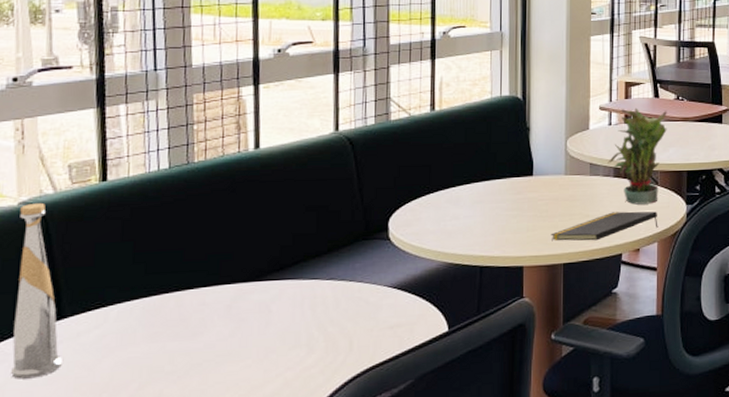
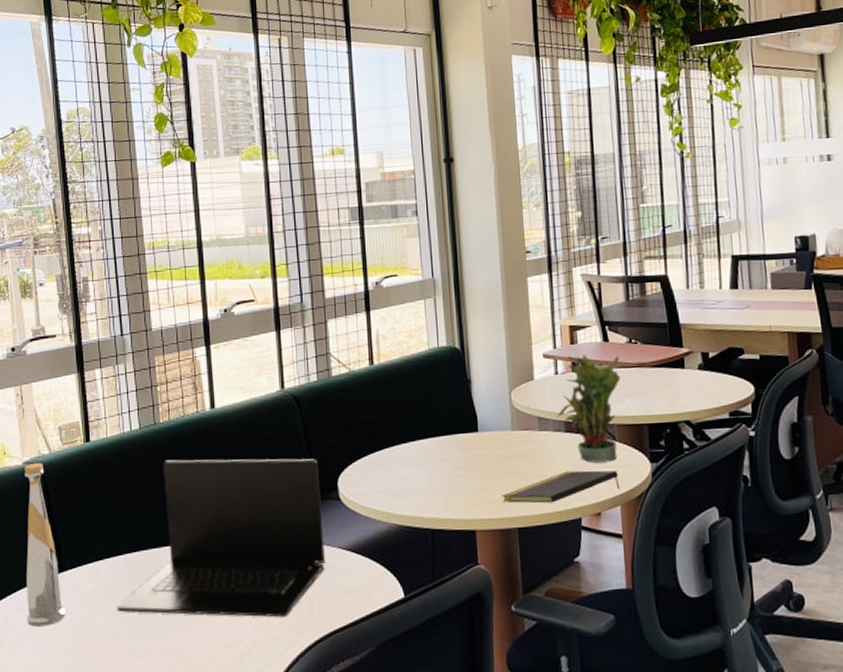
laptop: none [127,200,370,359] -> present [117,459,326,617]

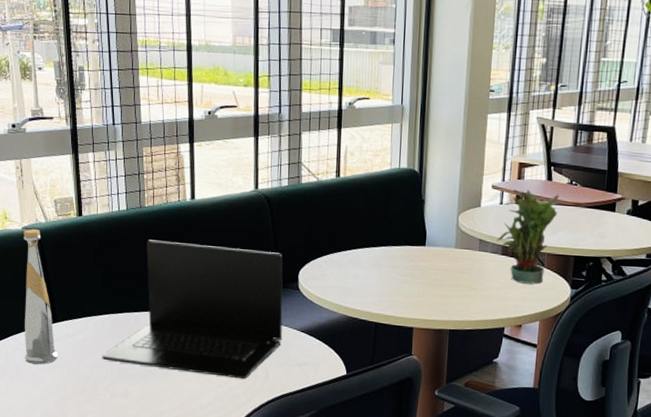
notepad: present [502,470,620,504] -> none [439,288,542,313]

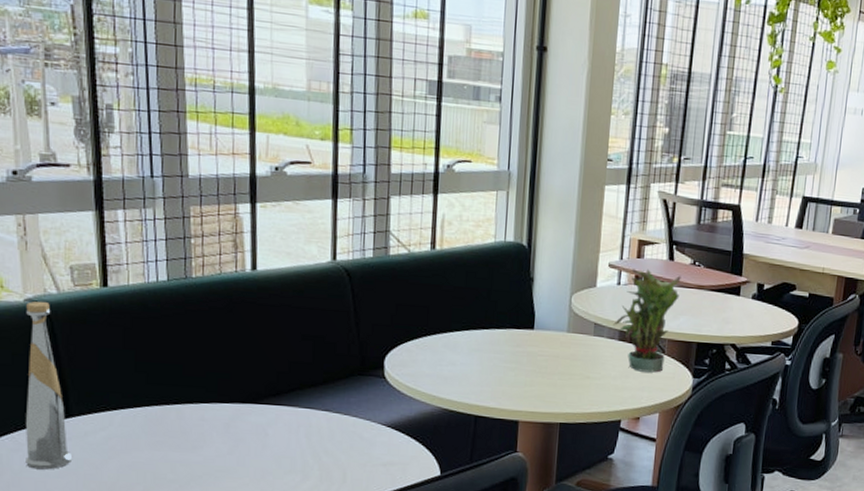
laptop: present [102,239,283,379] -> none [132,317,366,483]

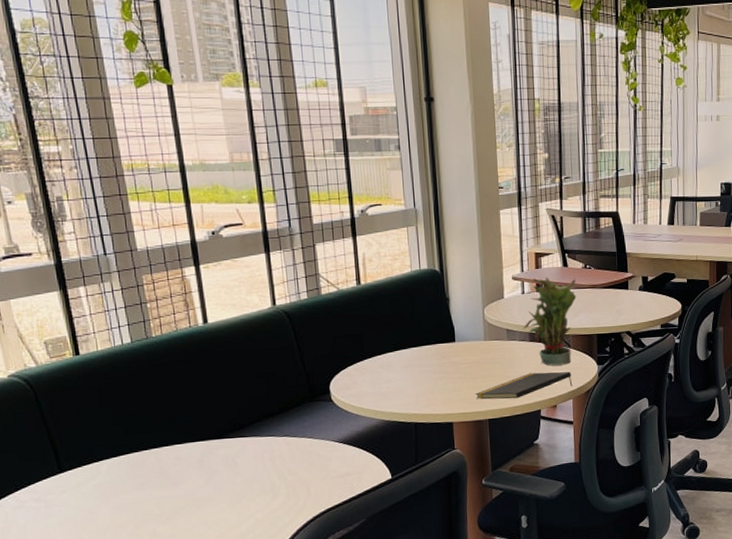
bottle: present [26,301,72,470] -> none [10,375,69,522]
notepad: none [548,376,661,404] -> present [475,371,573,400]

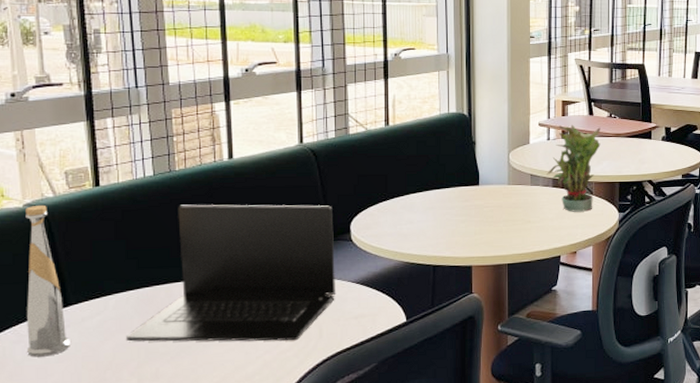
bottle: none [10,375,69,522] -> present [25,204,70,357]
laptop: none [121,367,321,505] -> present [126,204,336,342]
notepad: present [475,371,573,400] -> none [496,218,593,244]

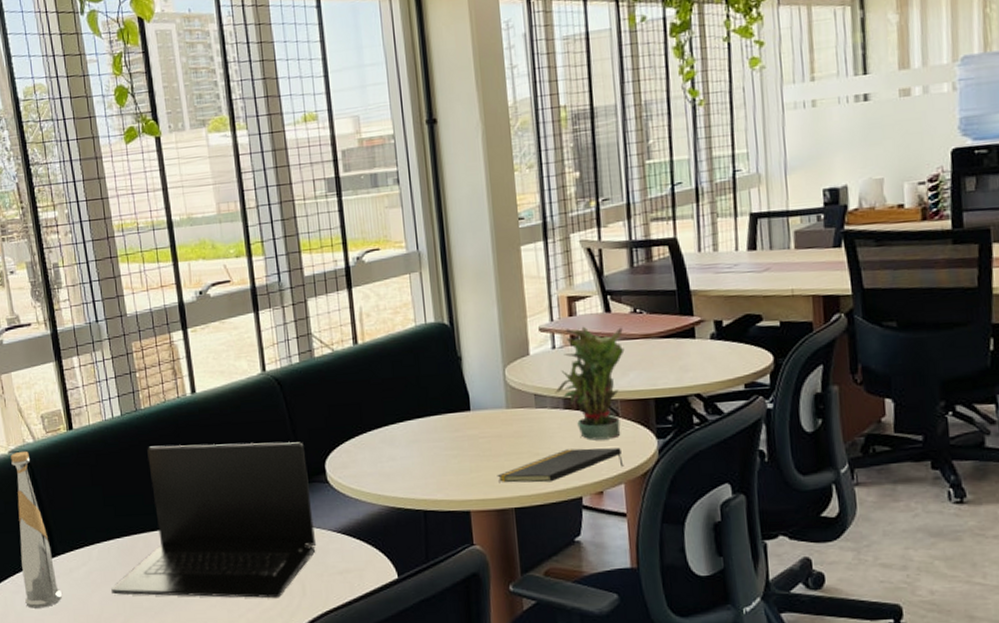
notepad: none [496,218,593,244] -> present [497,447,624,483]

